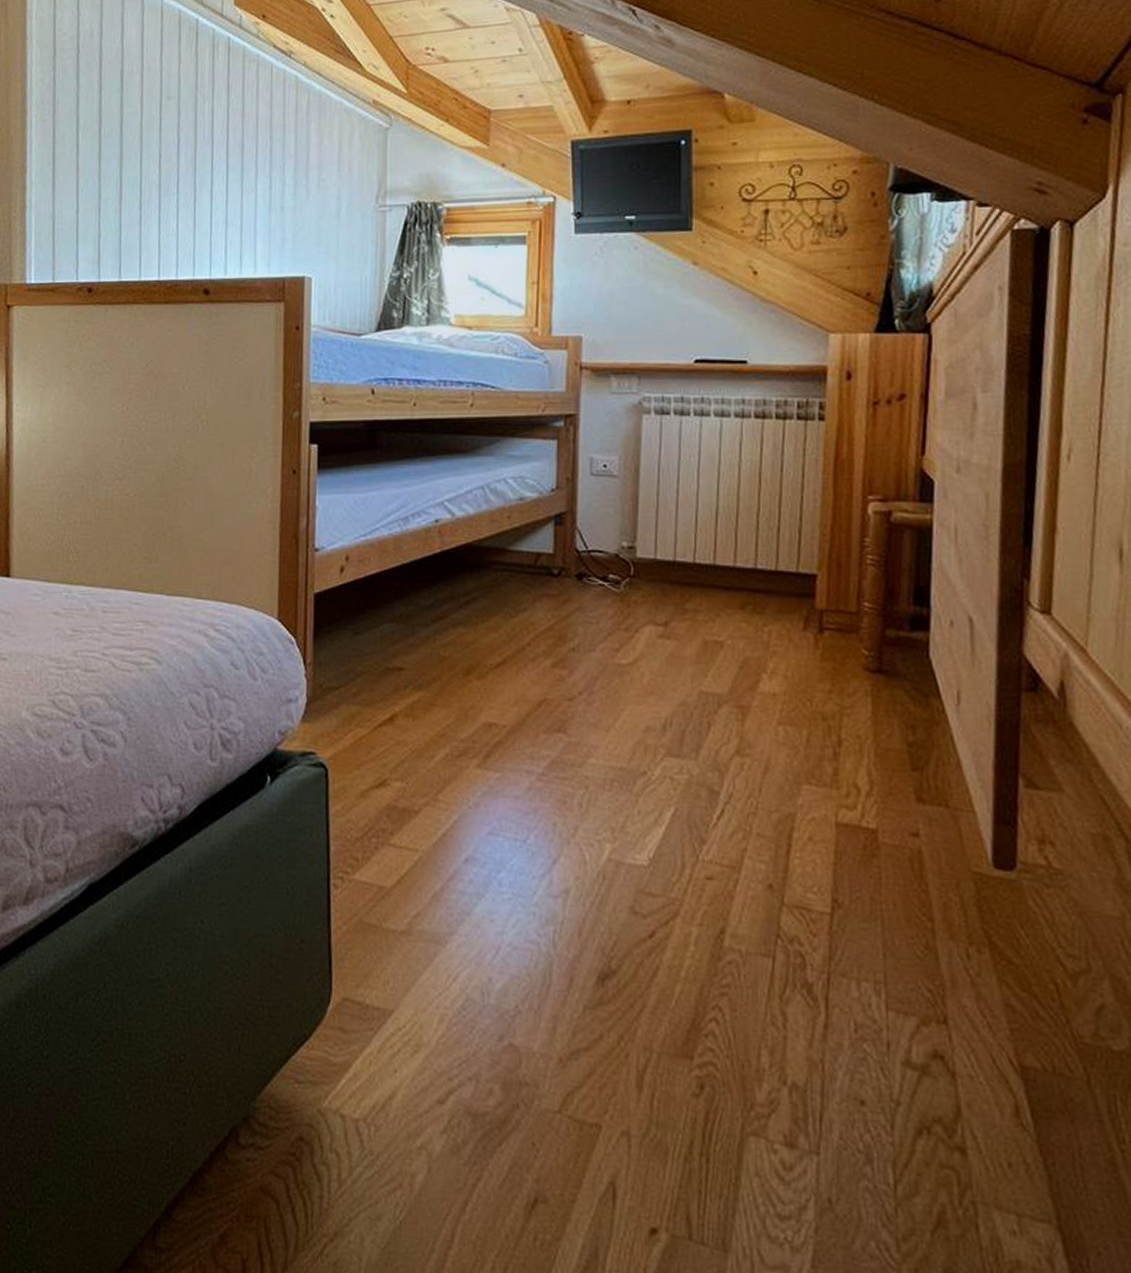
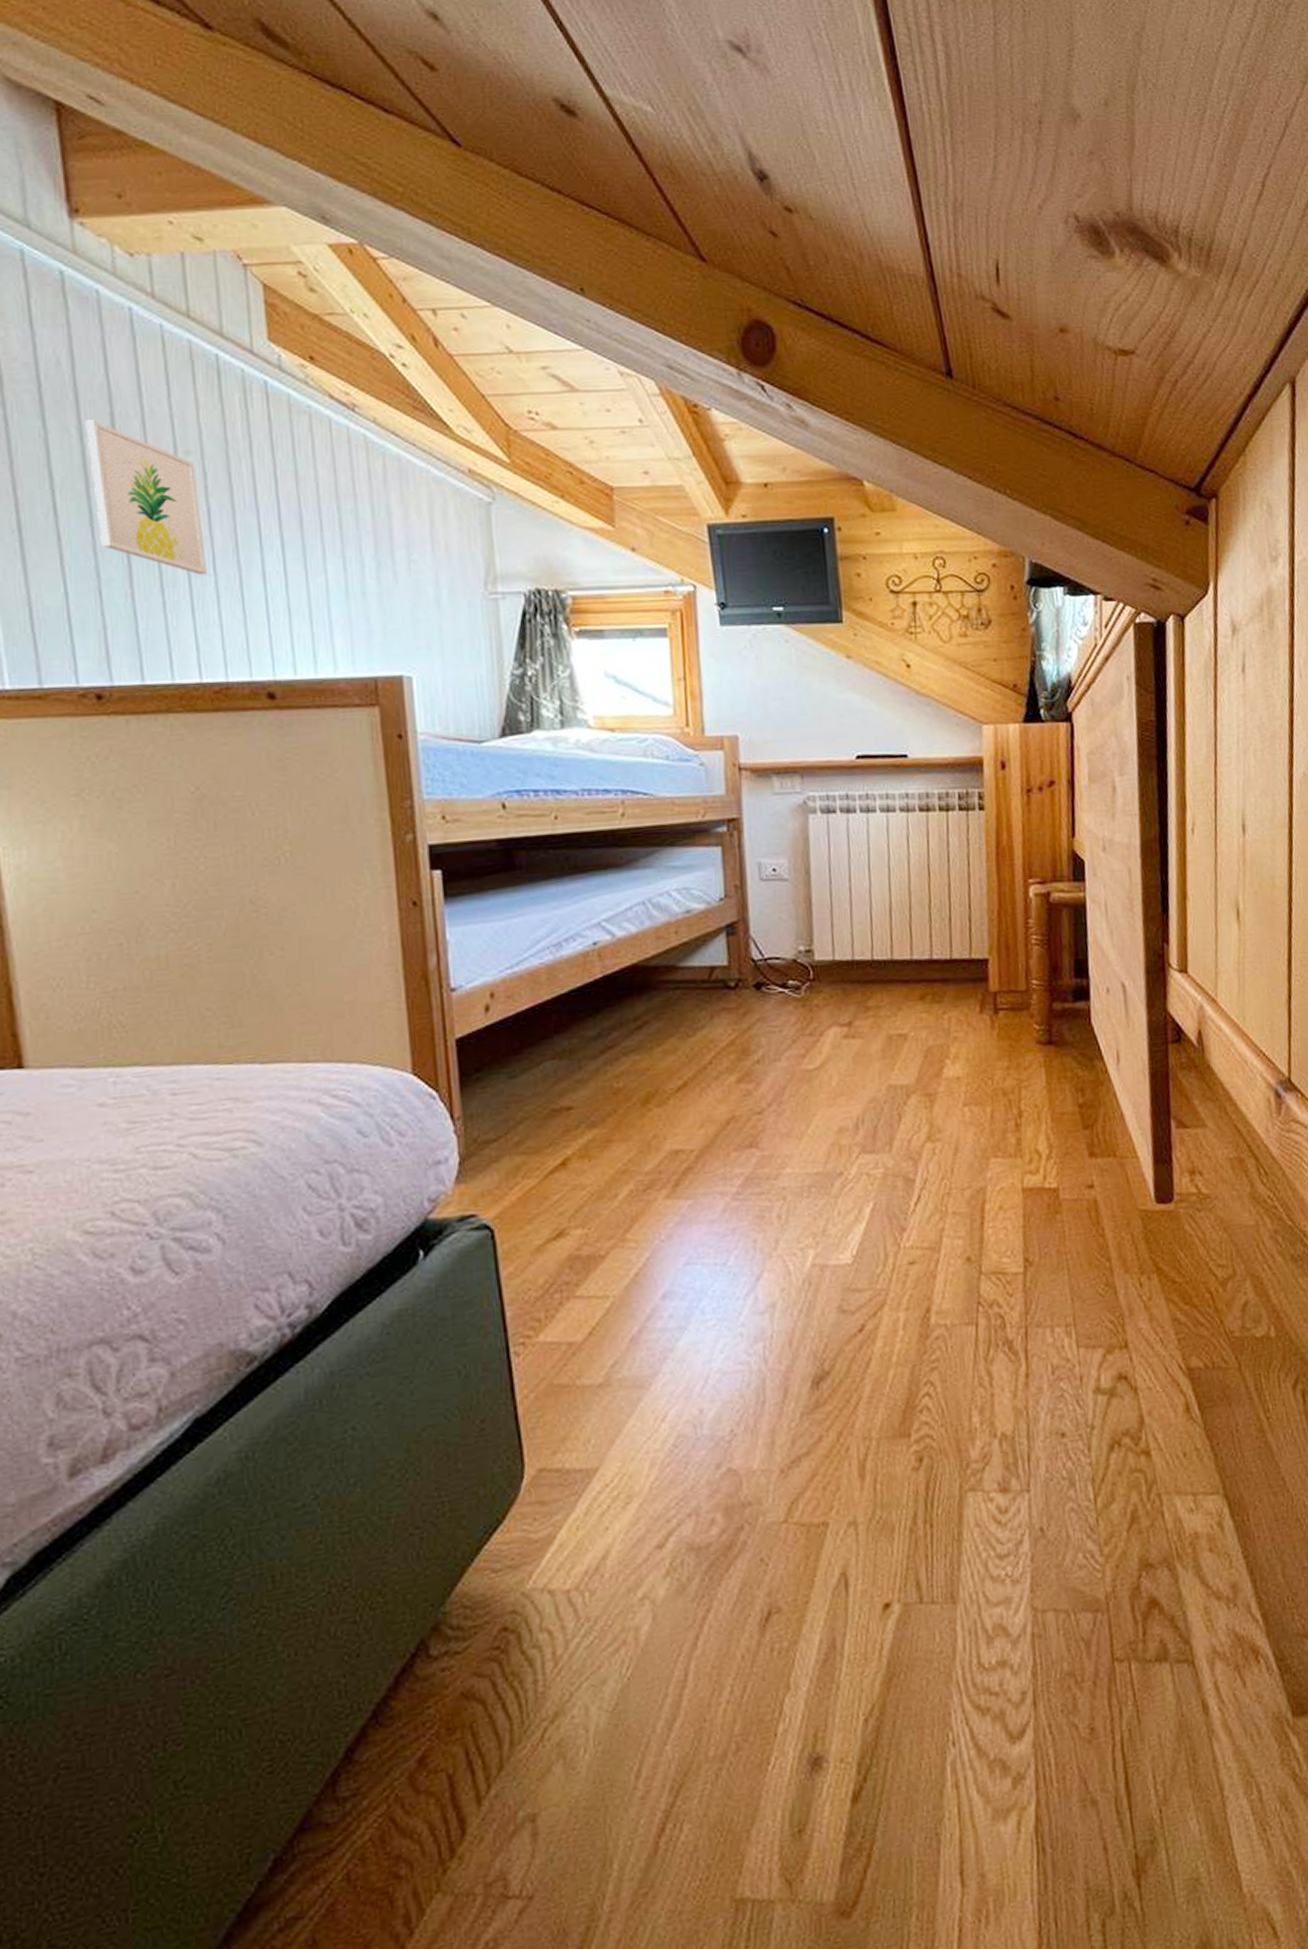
wall art: none [104,76,173,195] -> present [85,420,207,576]

